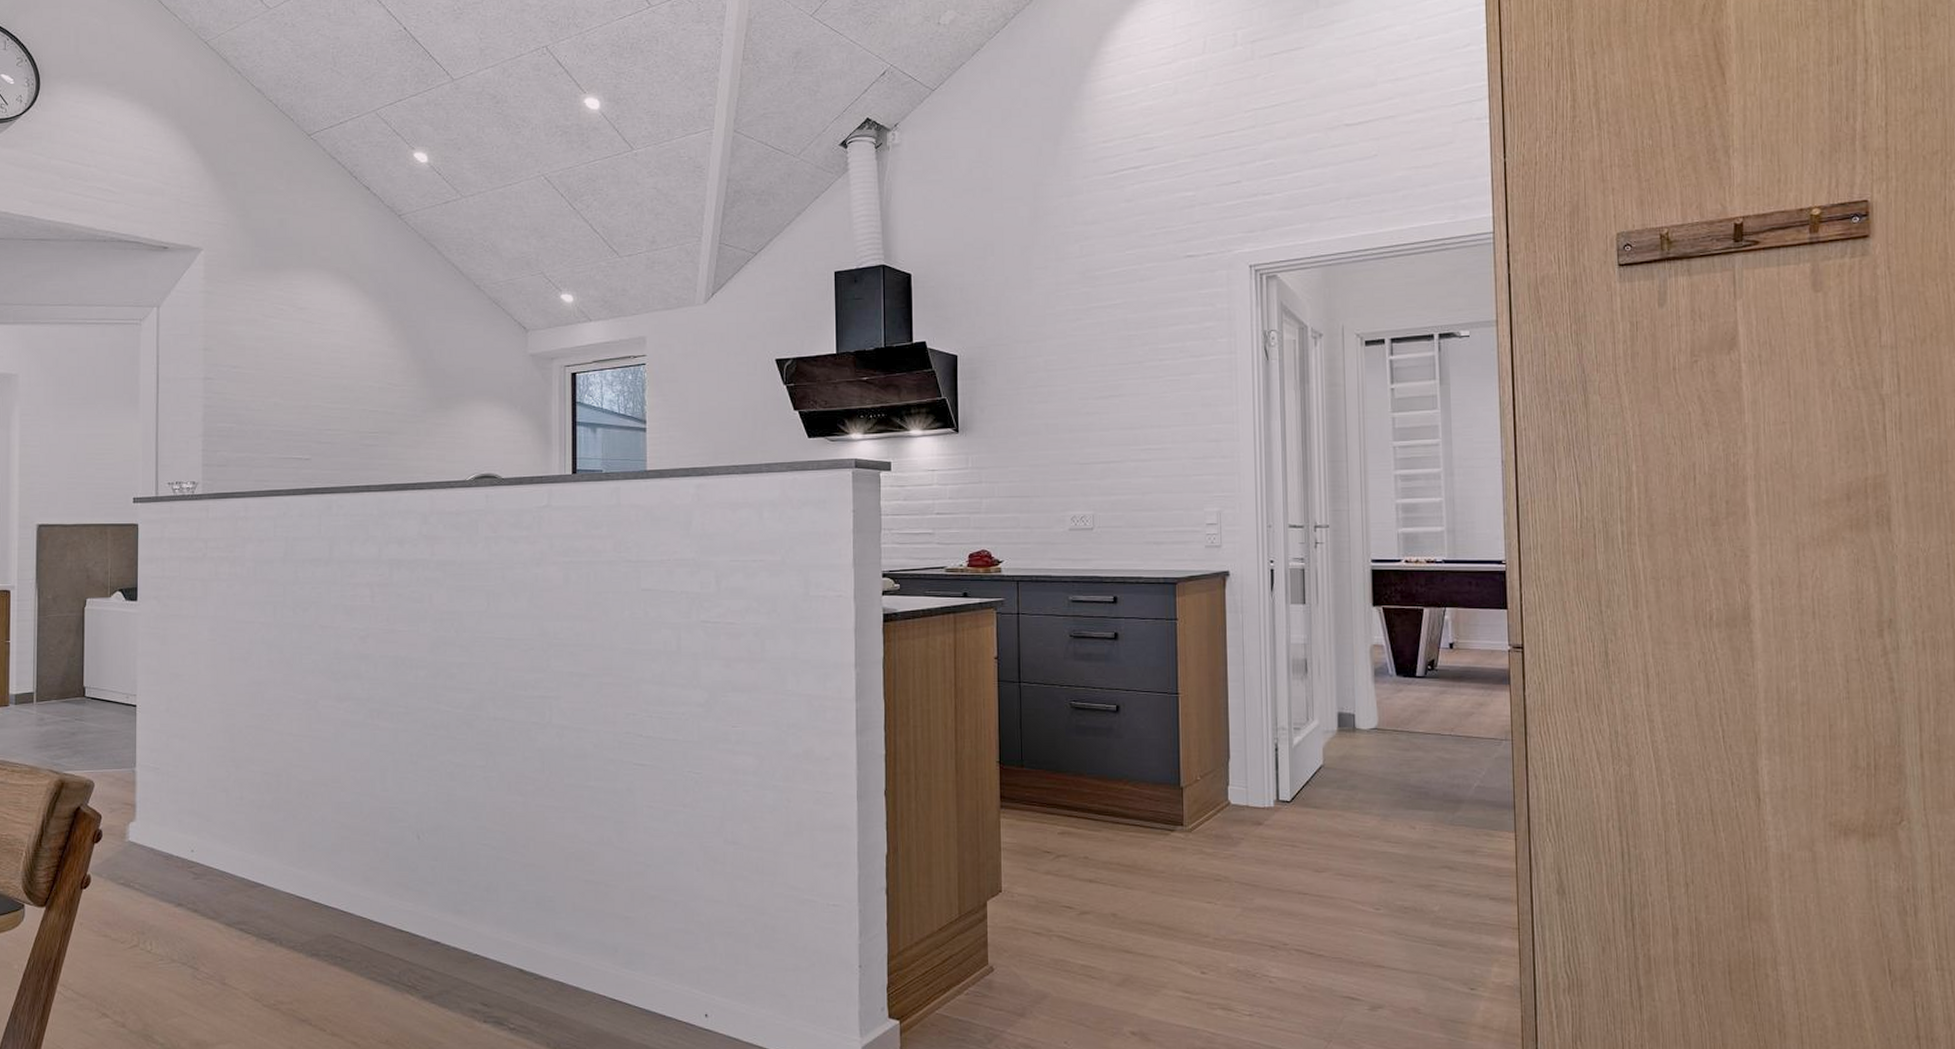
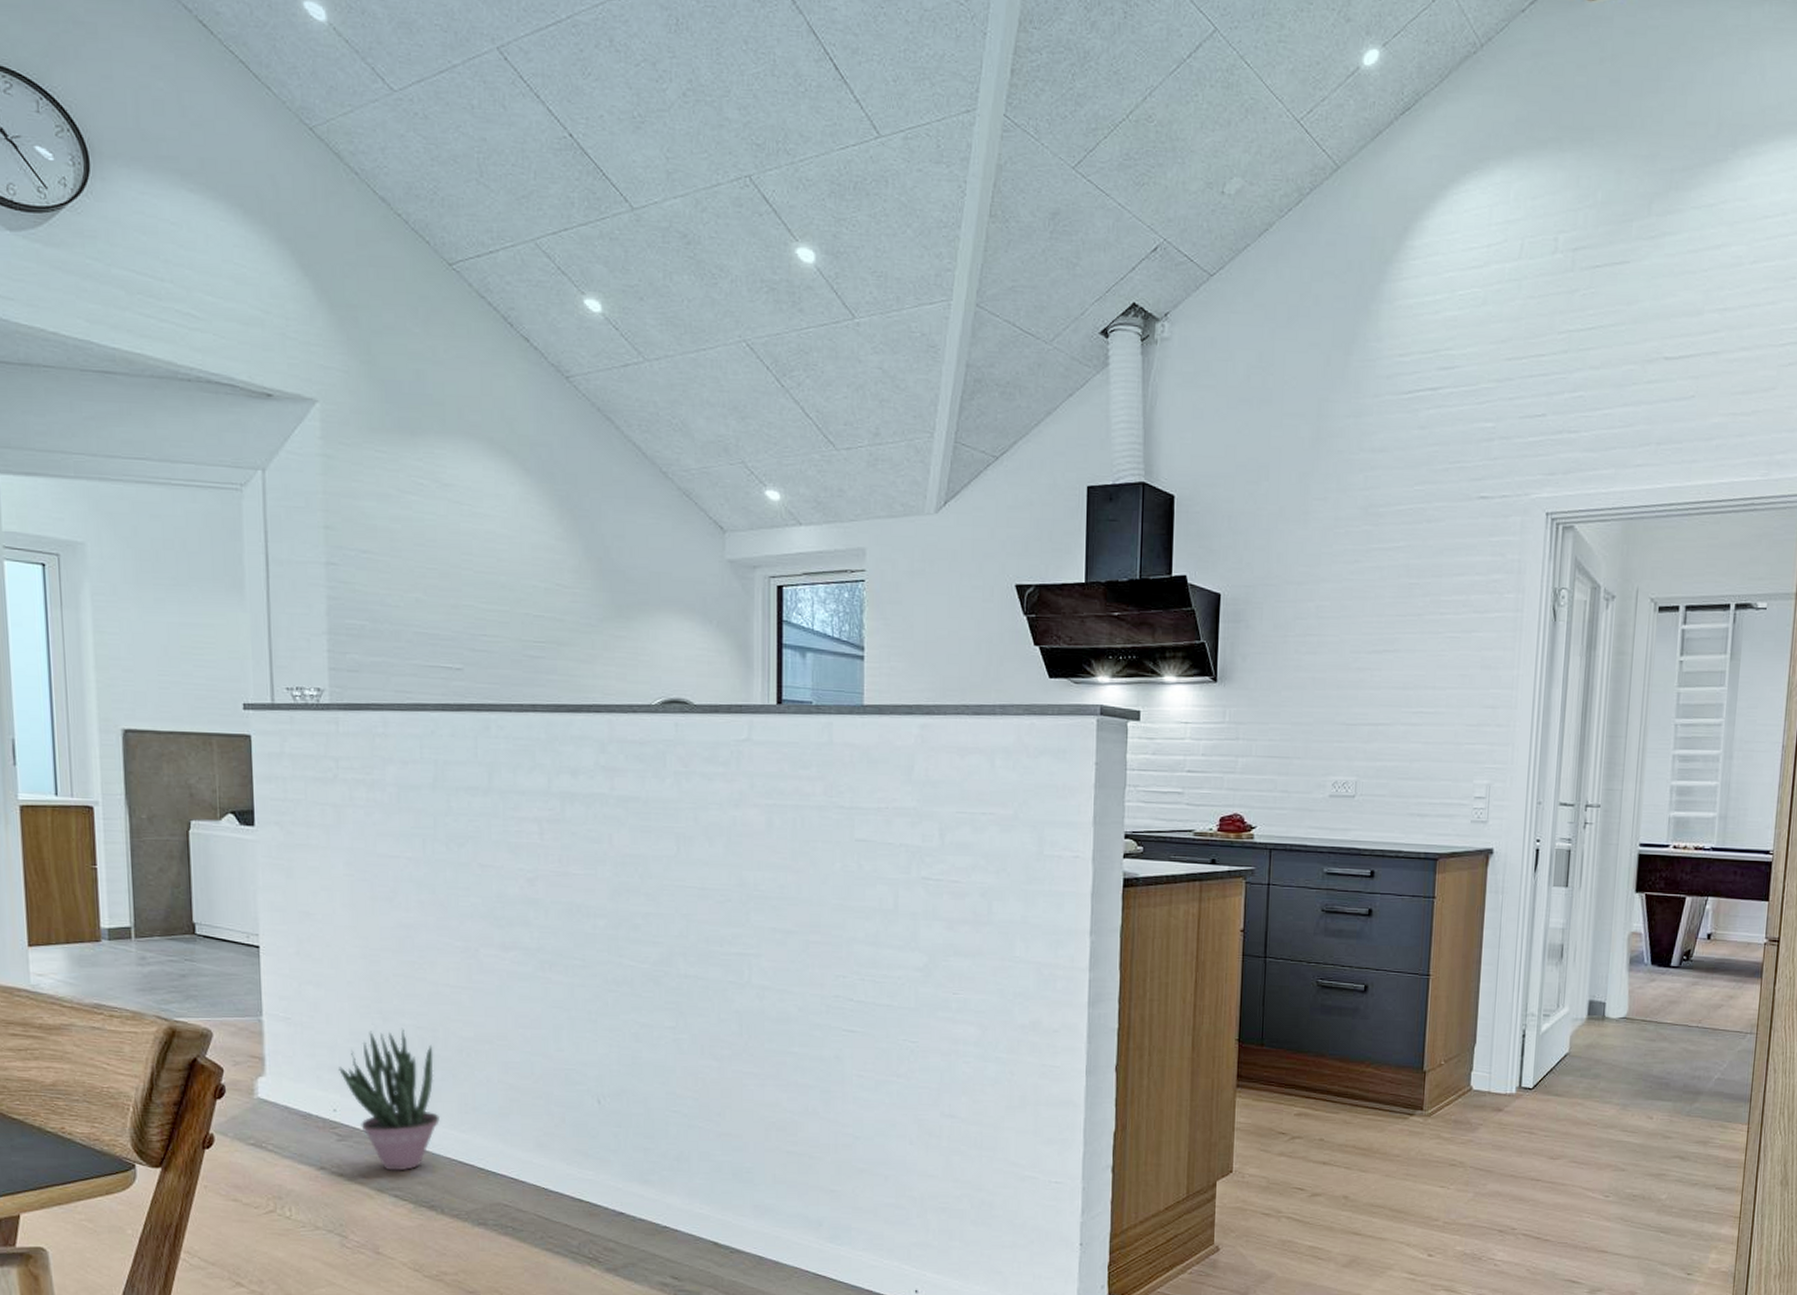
potted plant: none [197,774,281,906] -> present [339,1027,440,1171]

